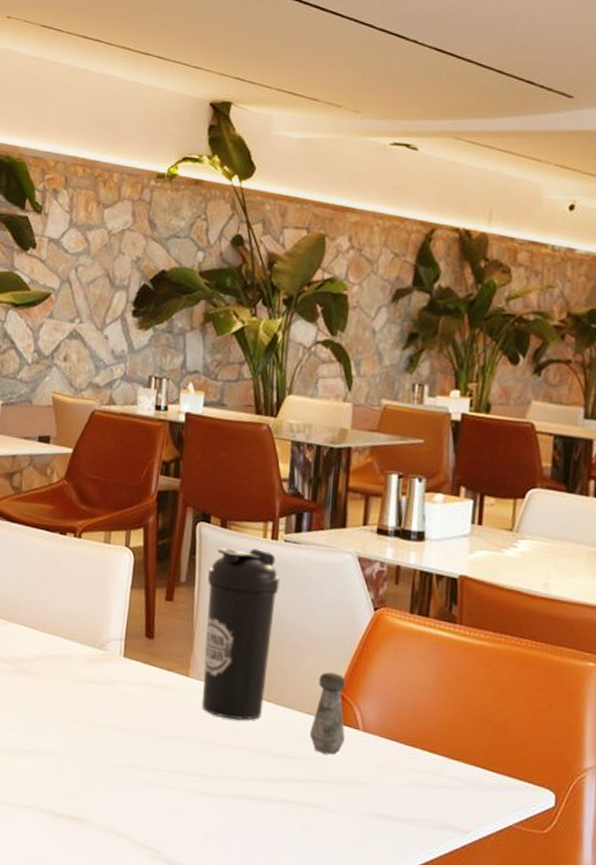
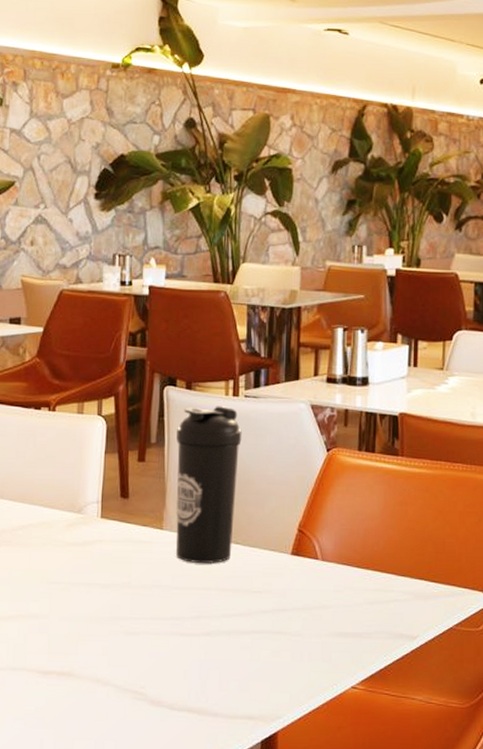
salt shaker: present [309,672,346,755] -> none [274,511,306,585]

